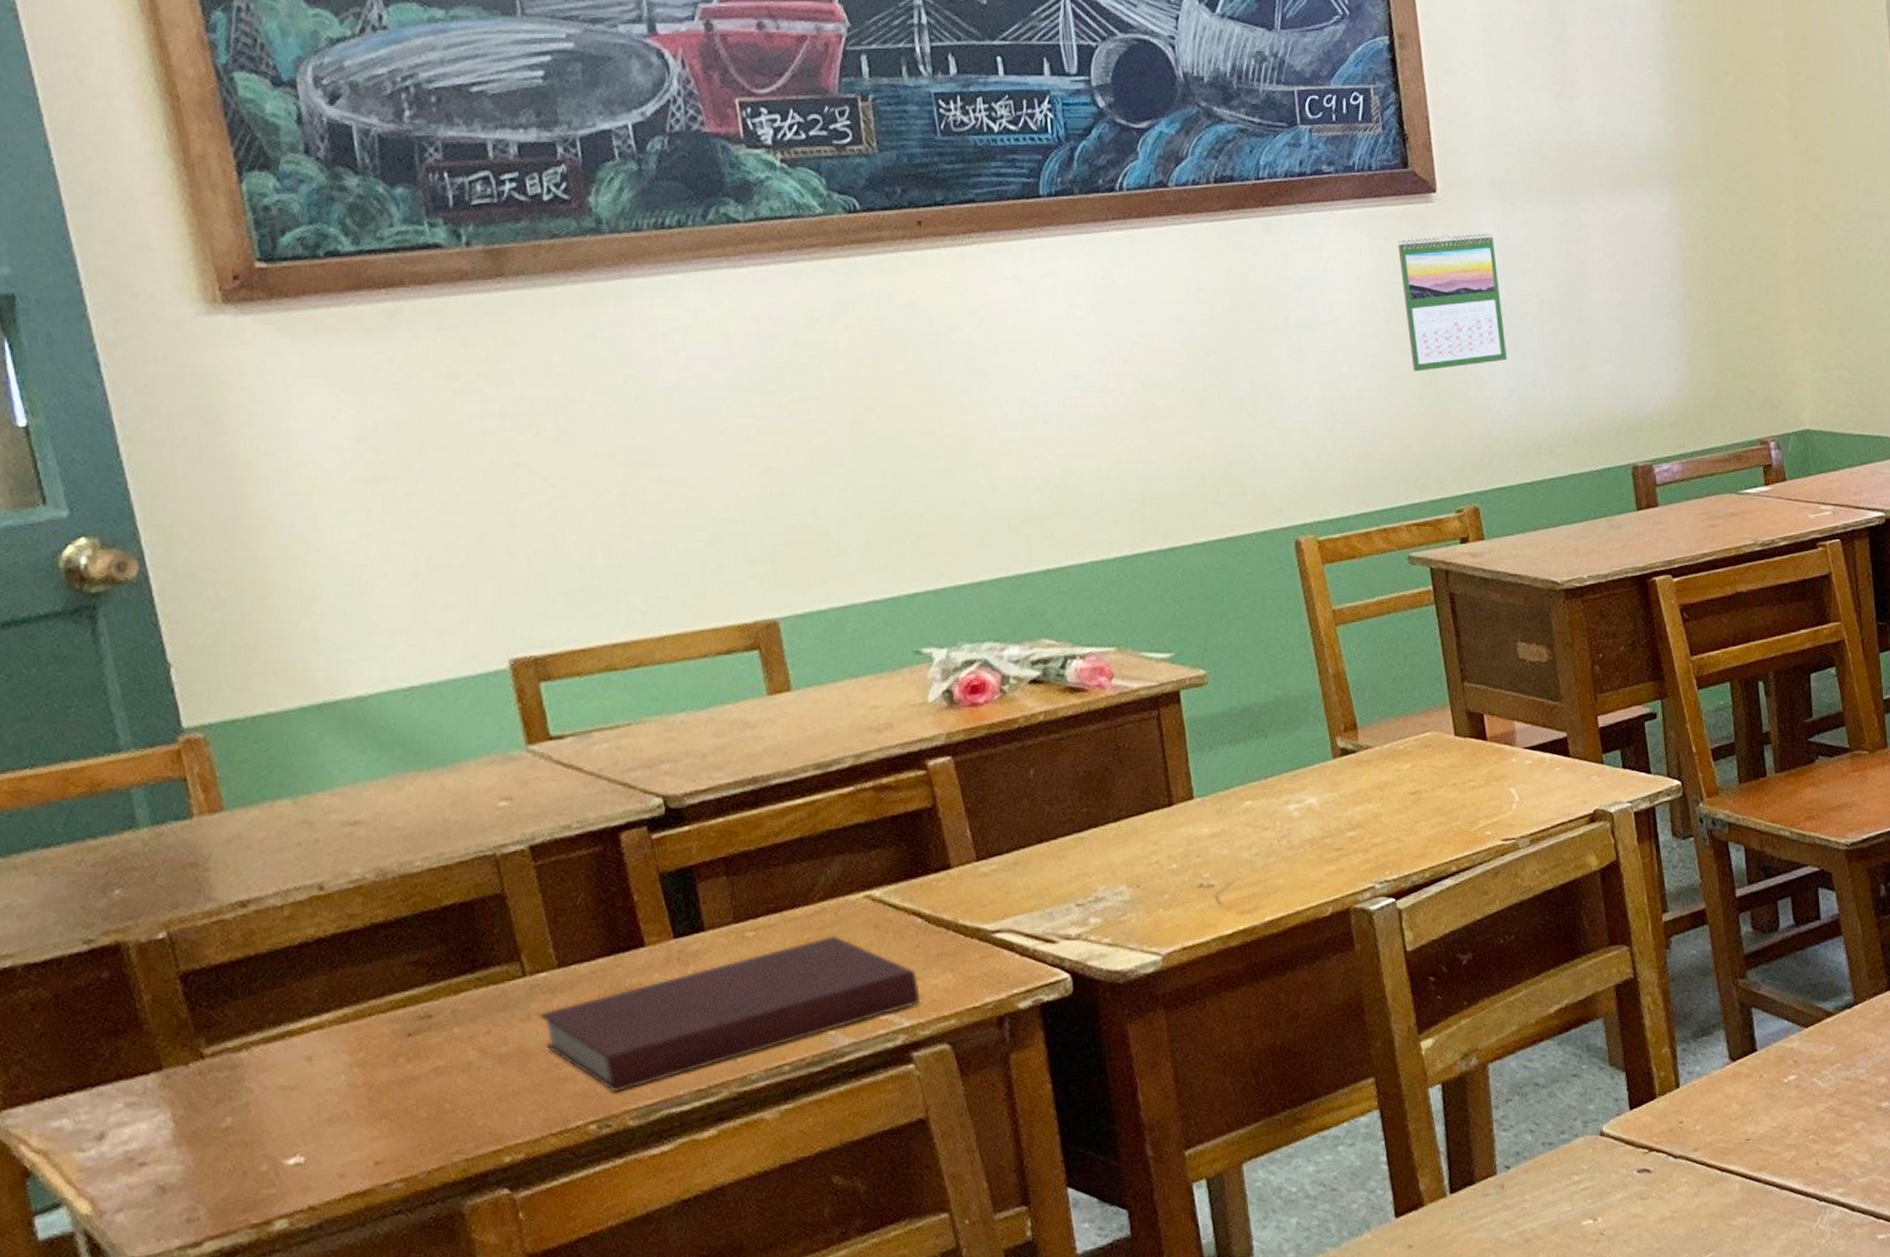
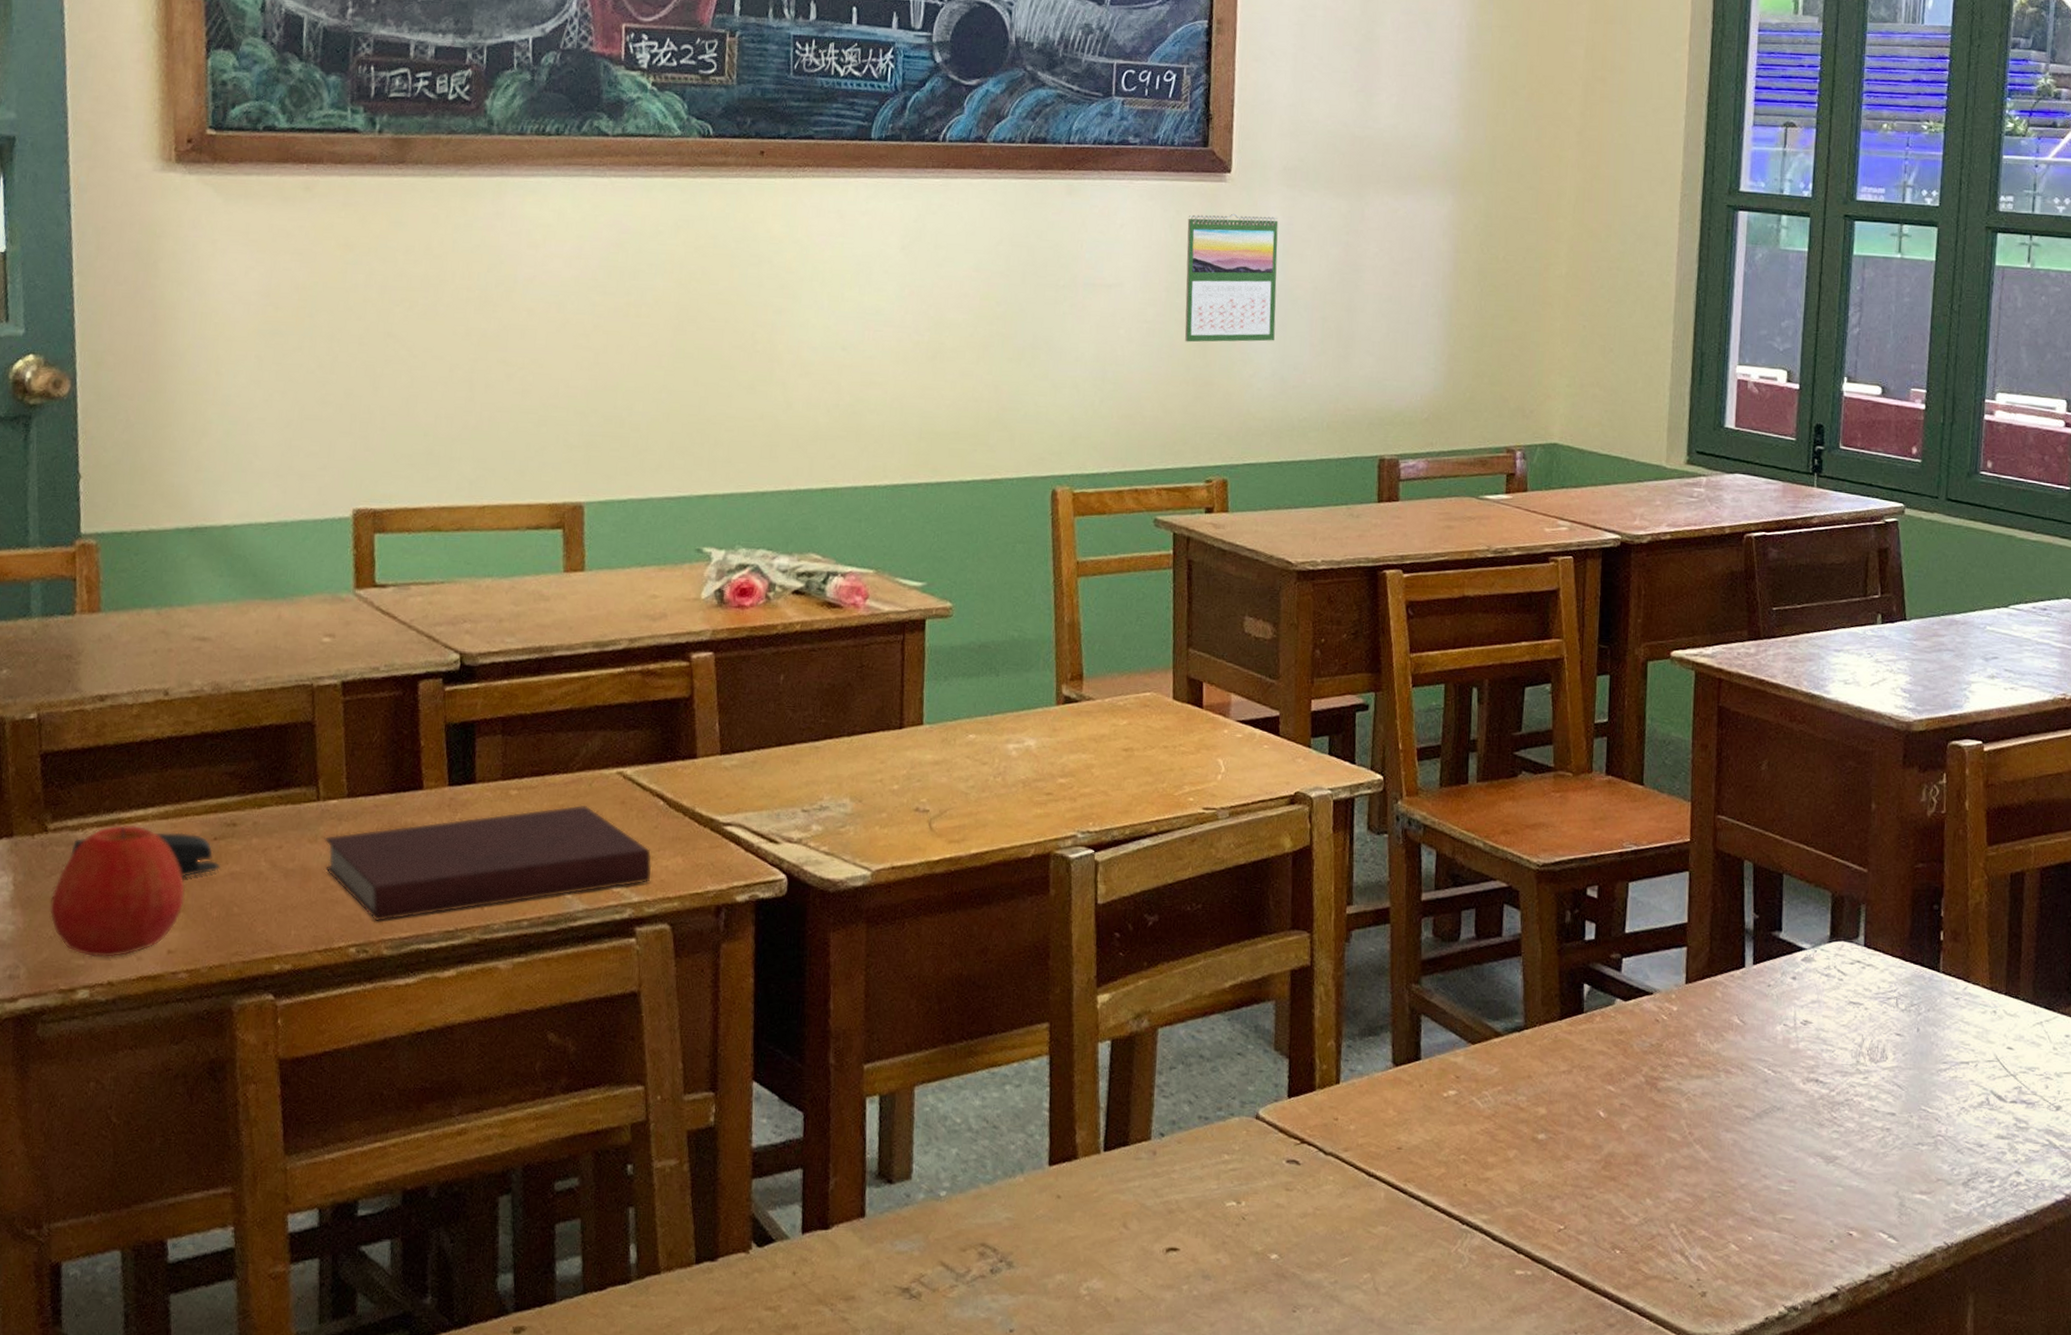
apple: none [222,1034,385,1184] -> present [49,824,185,958]
stapler: none [237,1033,421,1082] -> present [70,832,221,878]

